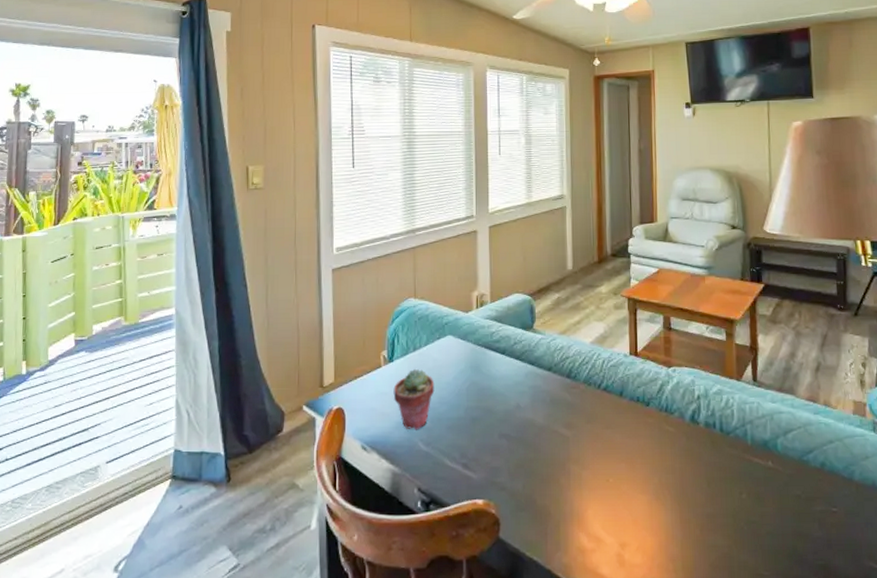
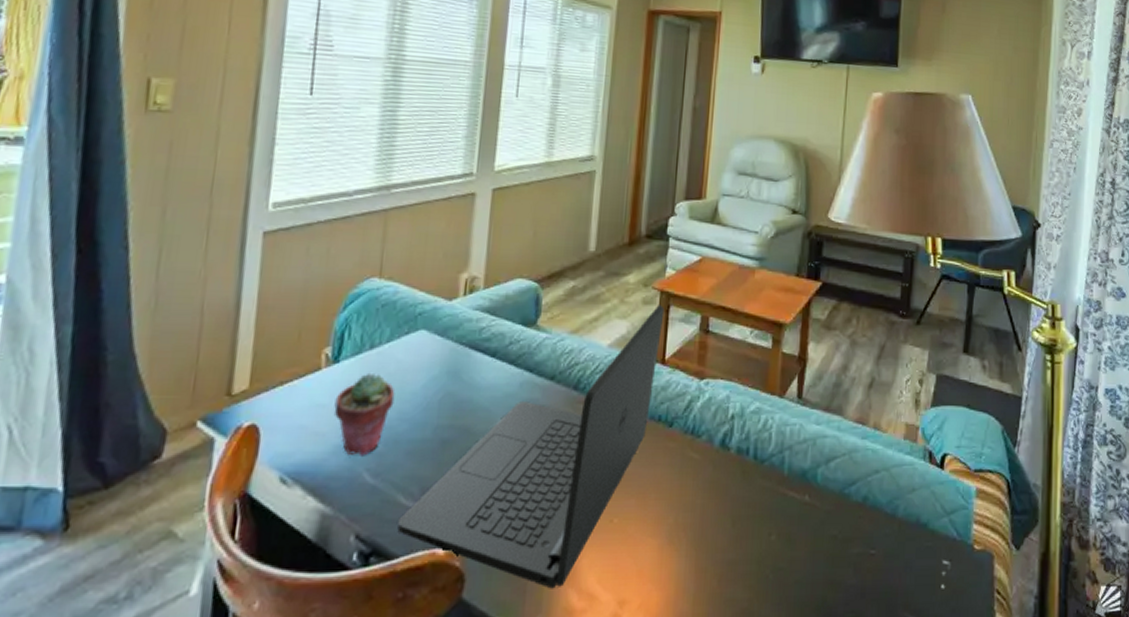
laptop: none [447,308,633,533] -> present [397,303,665,589]

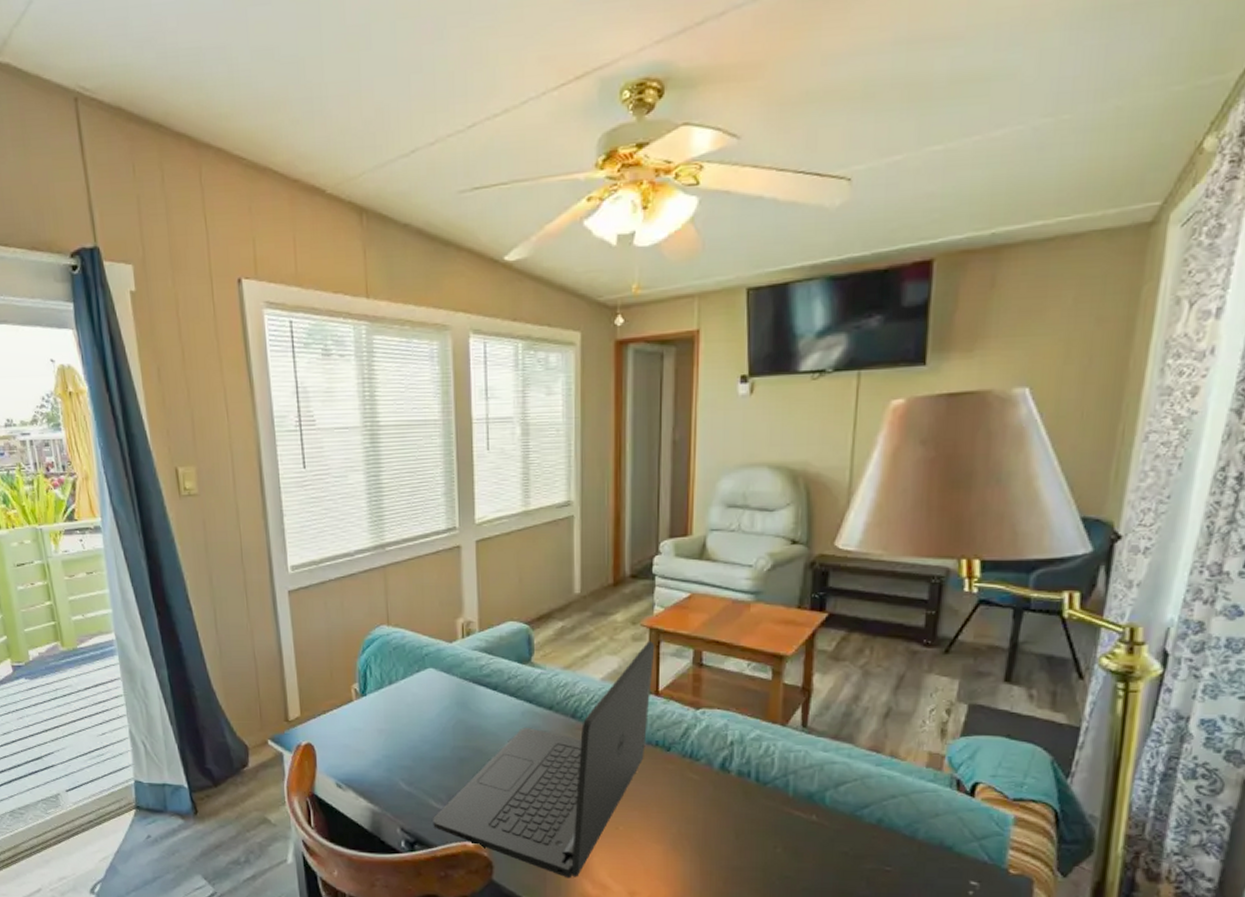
potted succulent: present [334,372,395,456] -> none [368,703,416,769]

